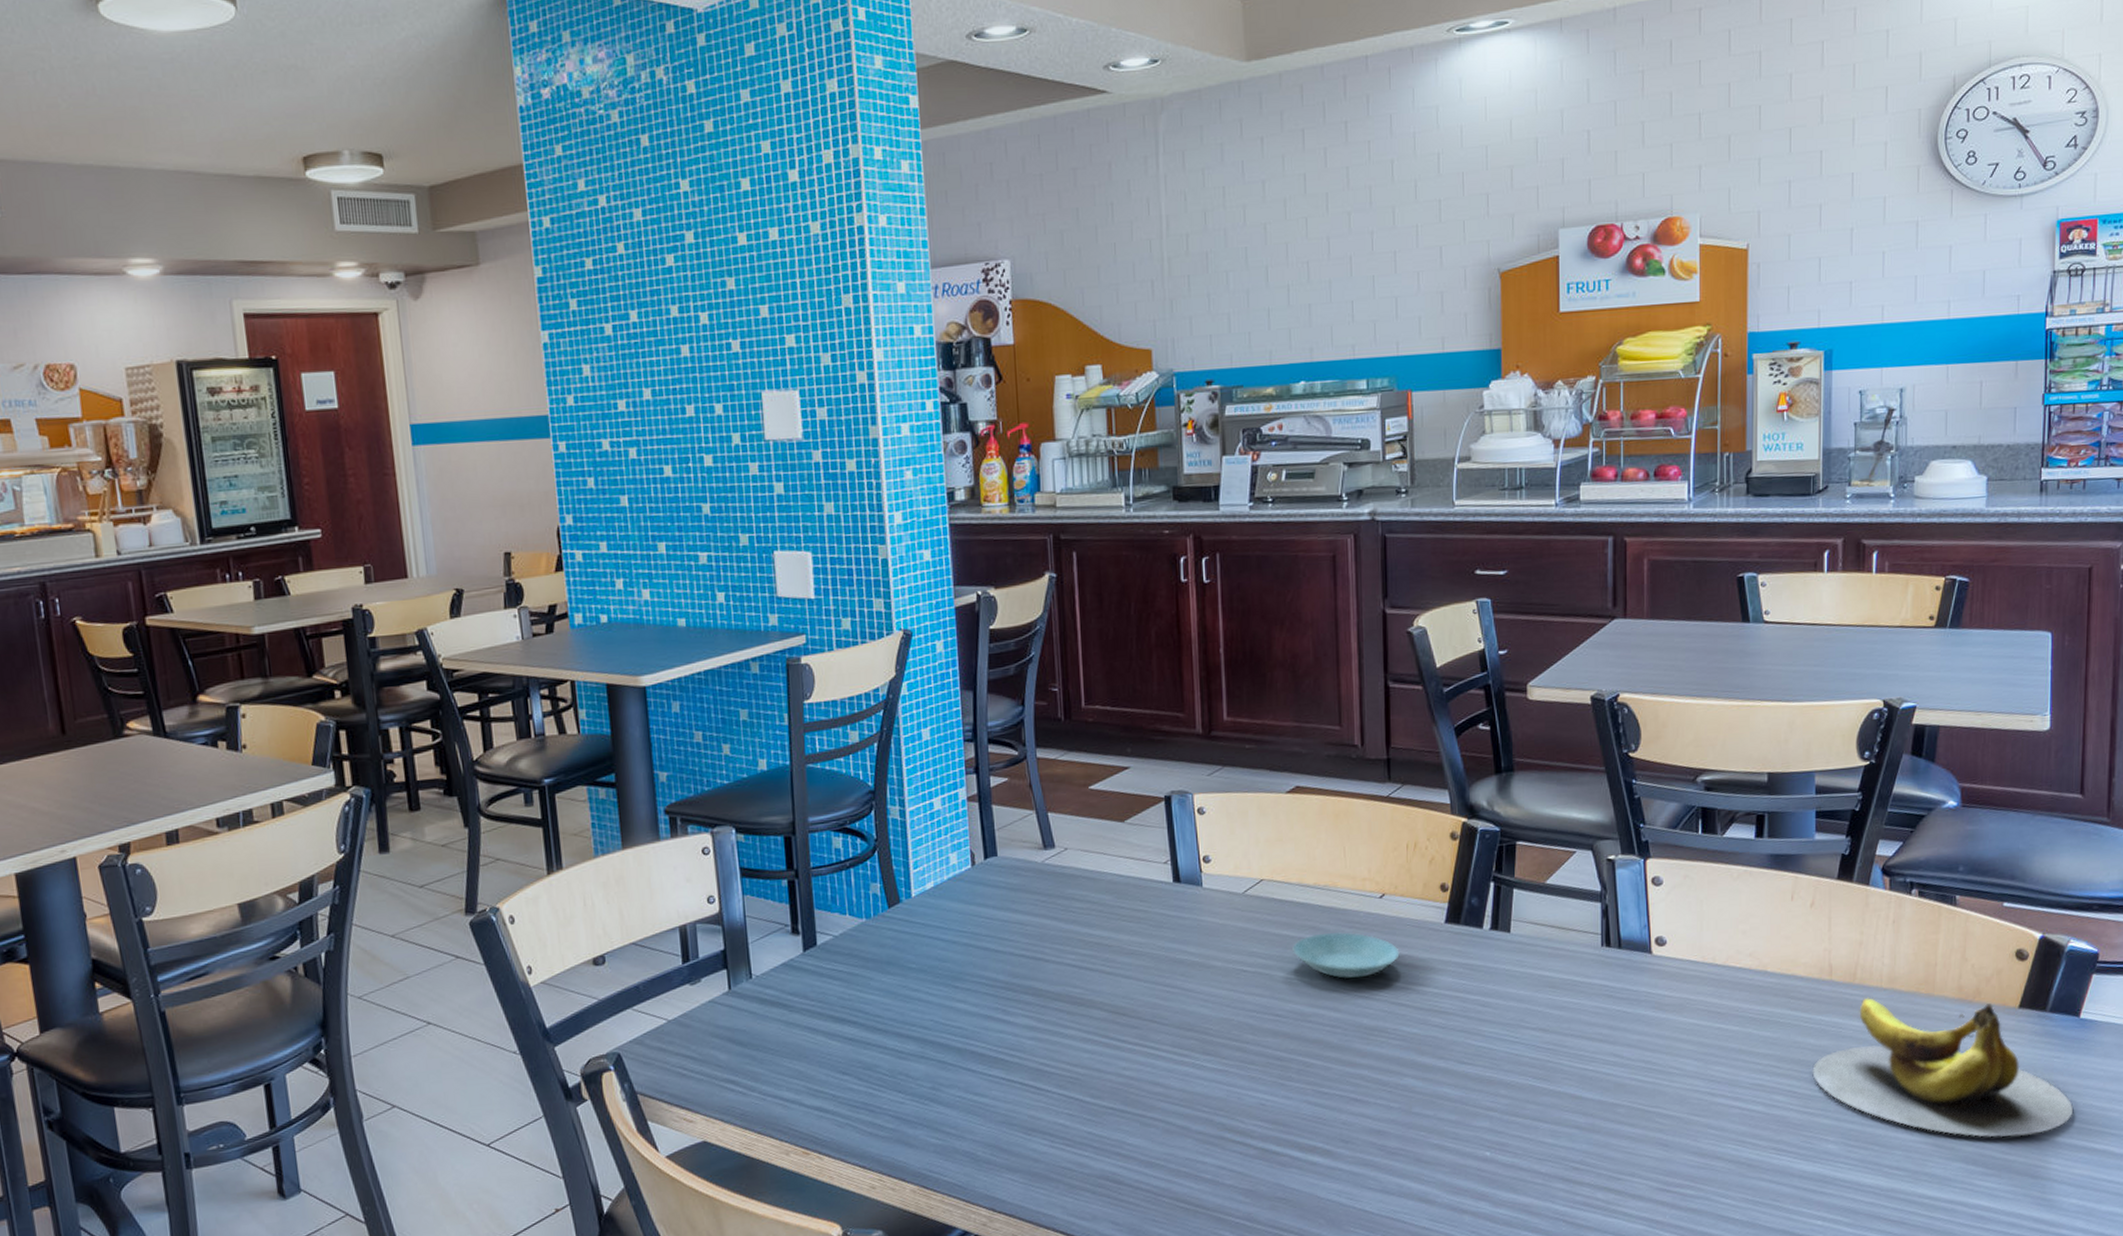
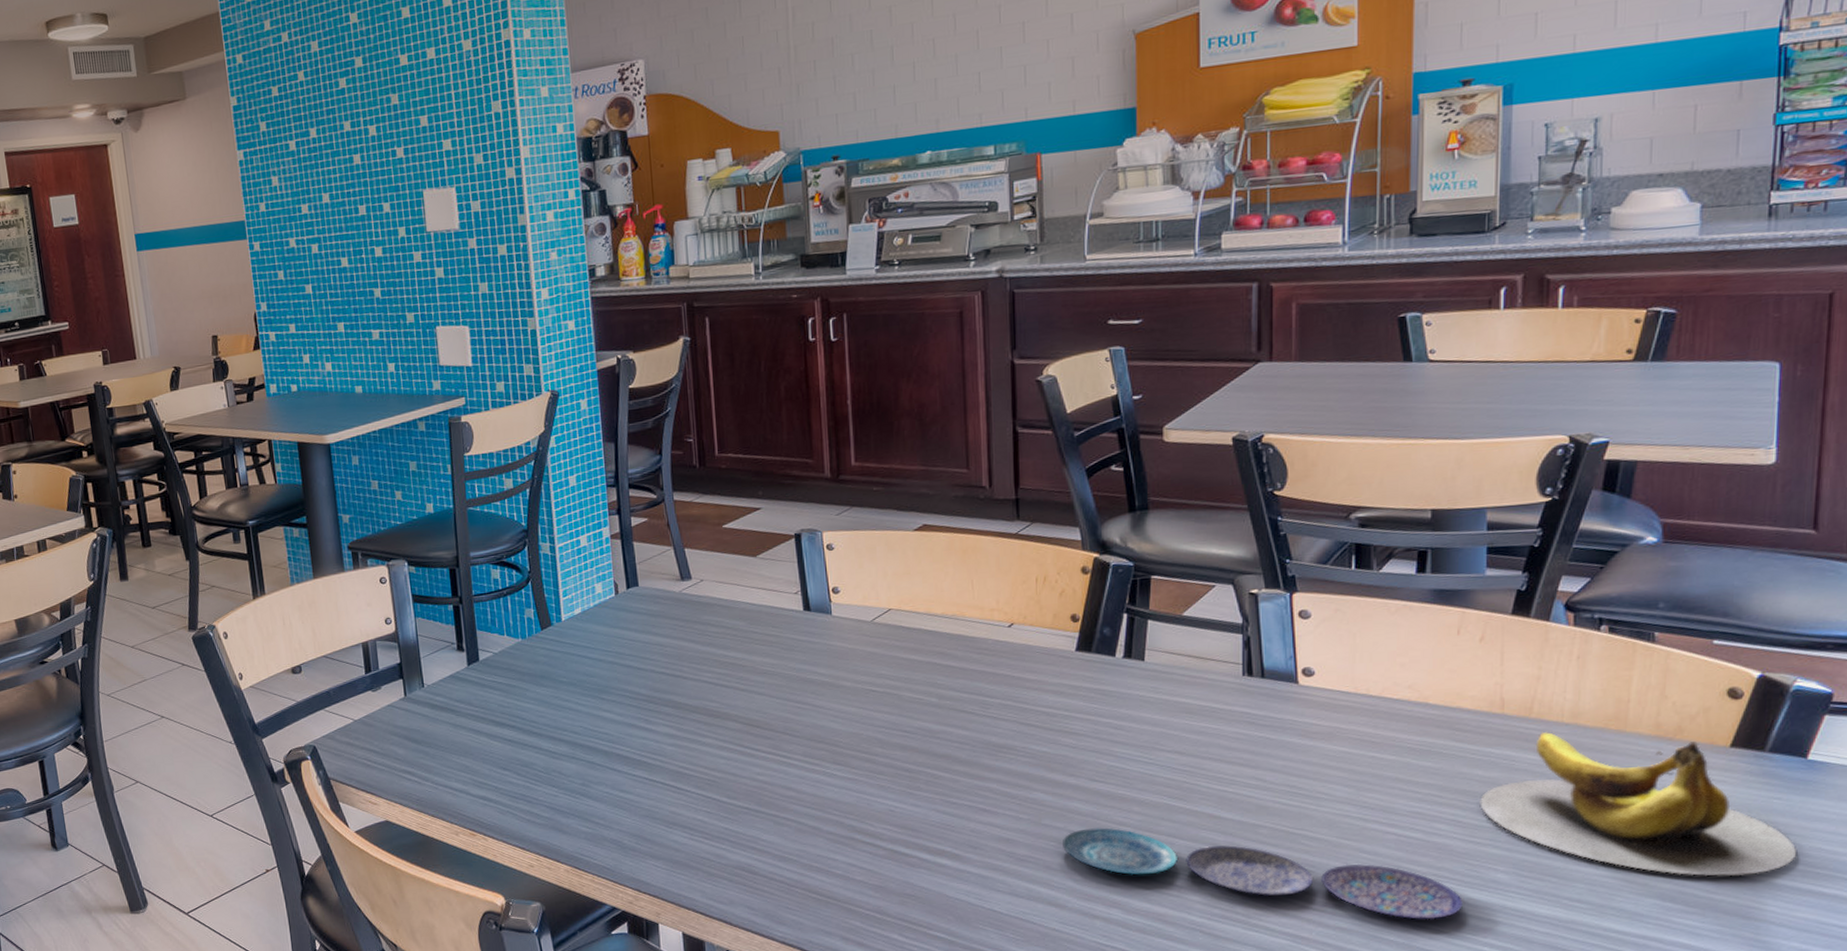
saucer: present [1292,931,1400,979] -> none [920,657,1029,700]
plate: none [1431,1114,1799,1196] -> present [1061,828,1463,920]

